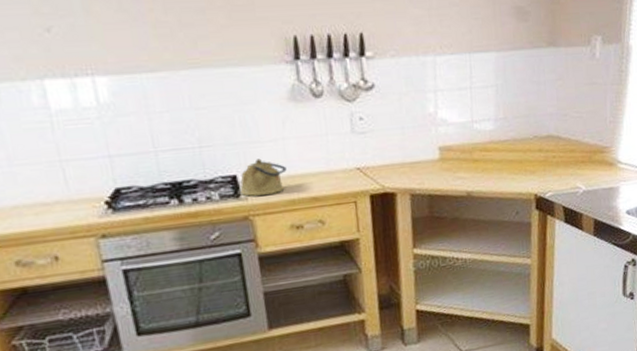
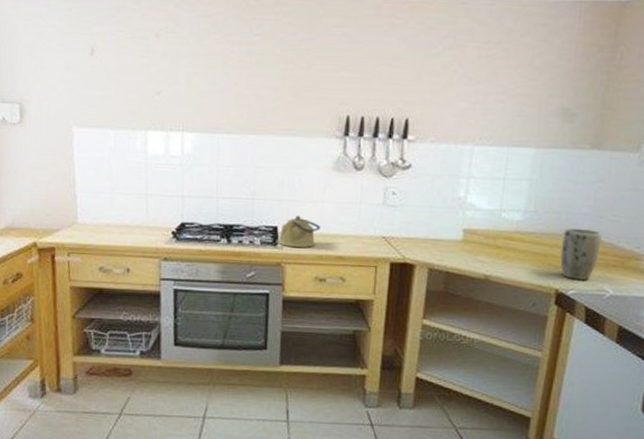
plant pot: none [534,129,569,182] -> present [560,227,602,280]

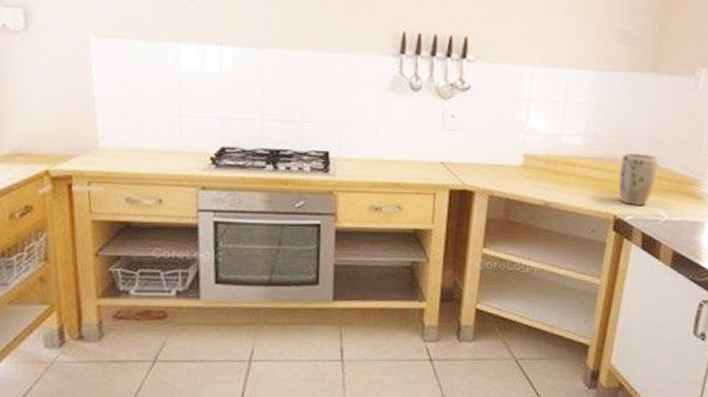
kettle: present [278,215,320,248] -> none [330,139,376,175]

